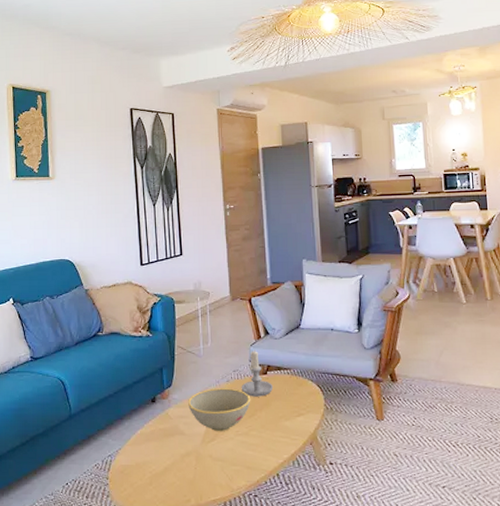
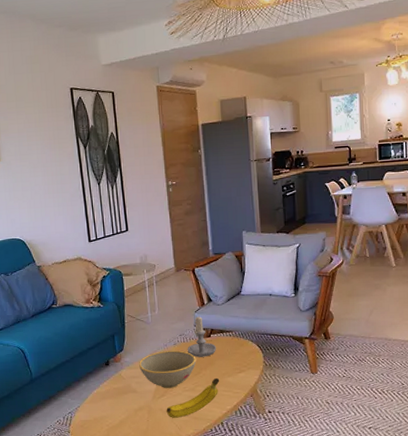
fruit: none [216,421,276,467] -> present [166,377,220,418]

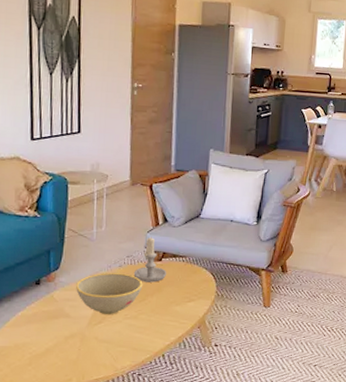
fruit: present [166,377,220,418] -> none [102,306,166,348]

